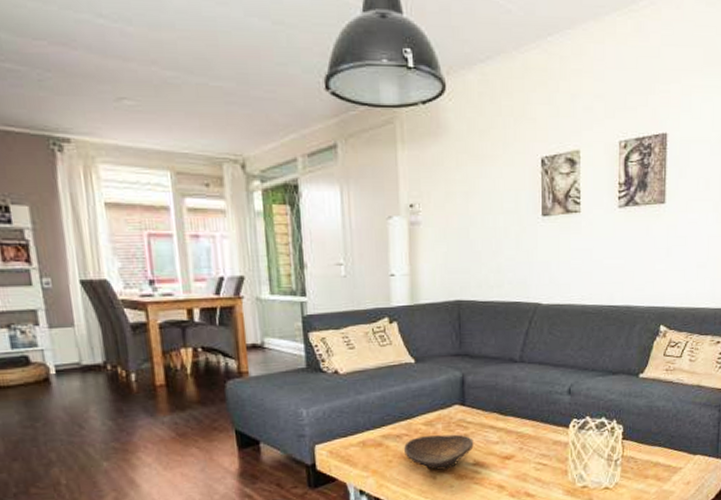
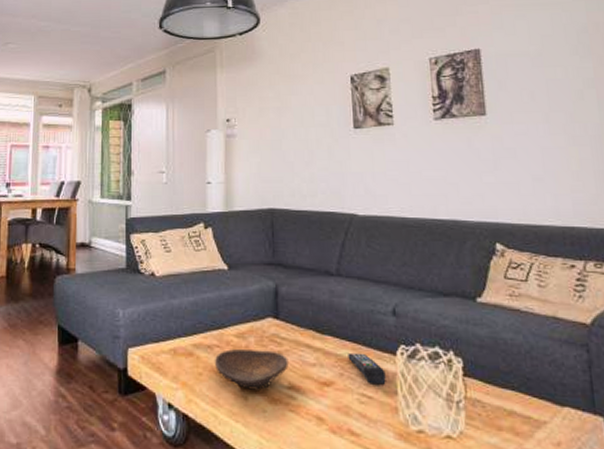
remote control: none [527,428,559,454] -> present [348,352,386,385]

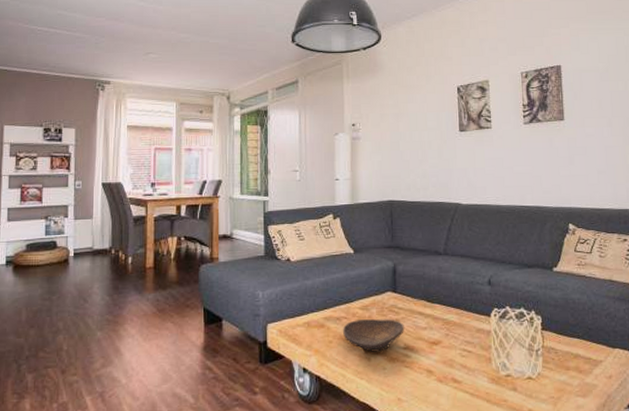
remote control: present [348,352,386,385] -> none [452,316,482,341]

